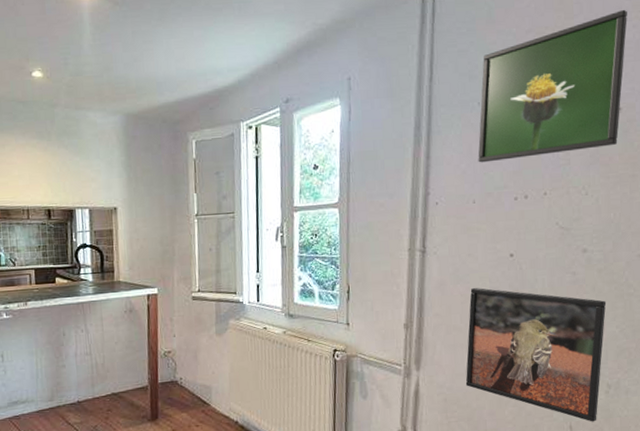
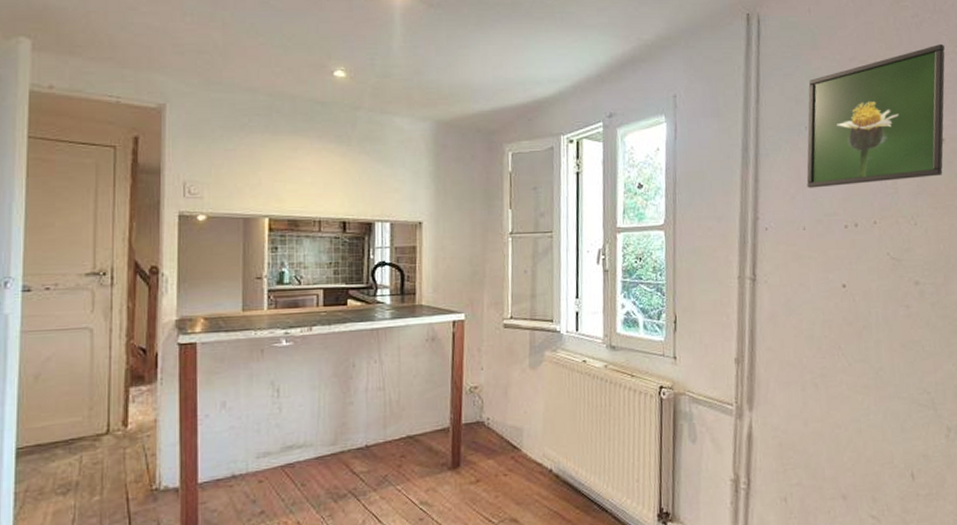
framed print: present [465,288,607,422] -> none [801,320,942,470]

